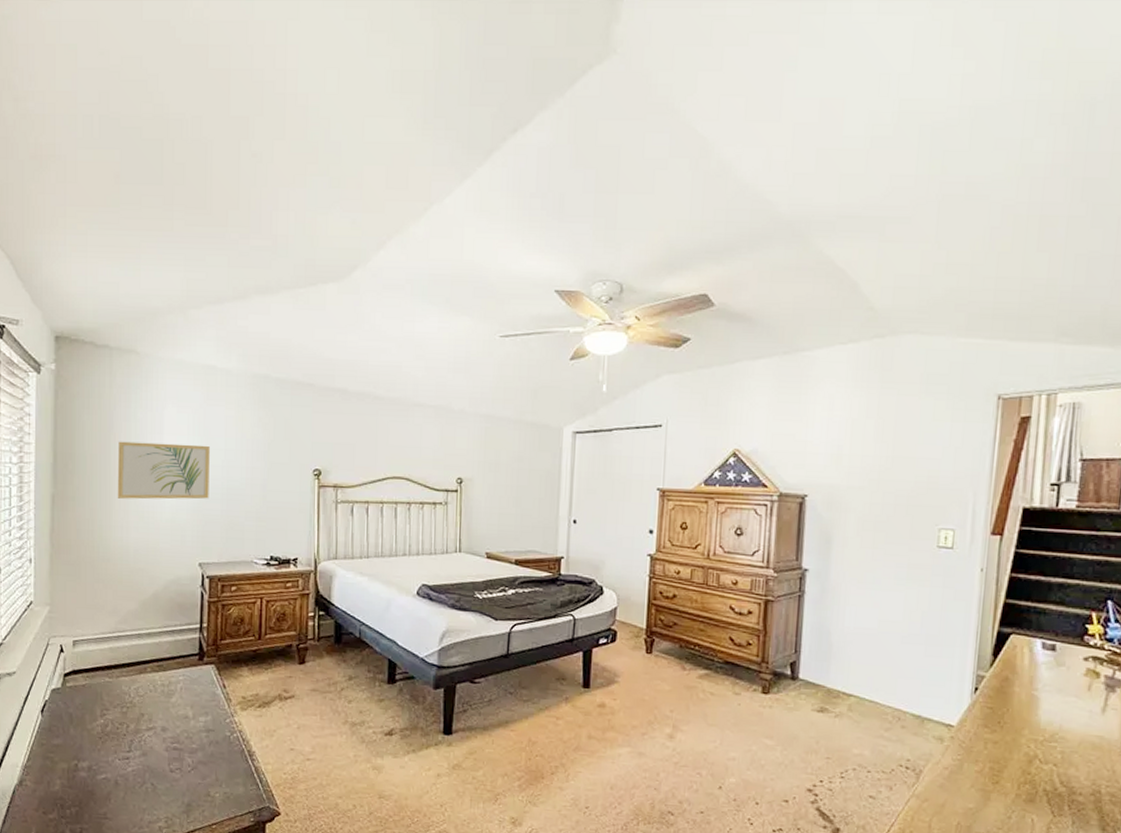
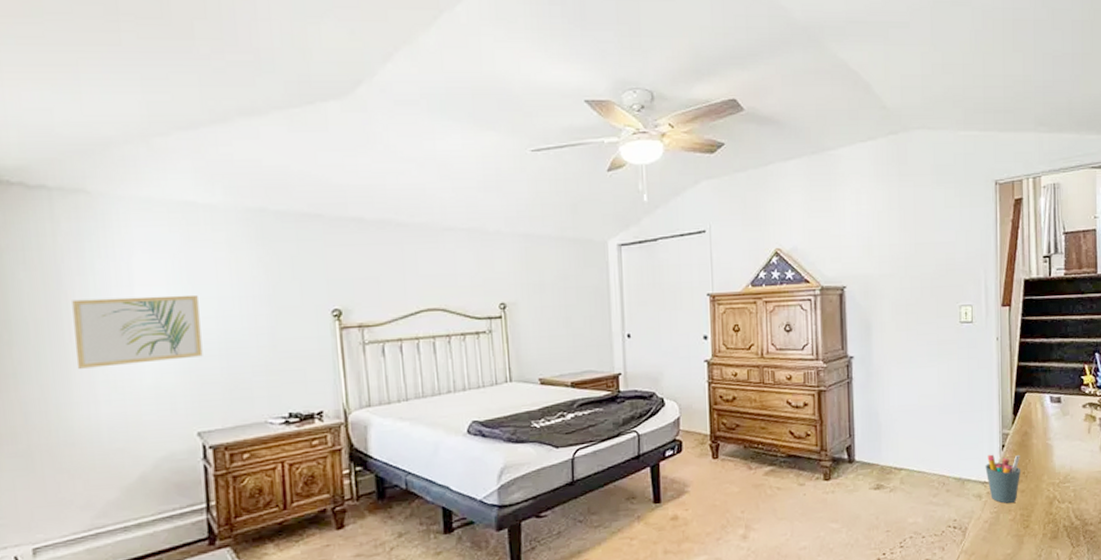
pen holder: none [951,695,996,753] -> present [985,454,1021,504]

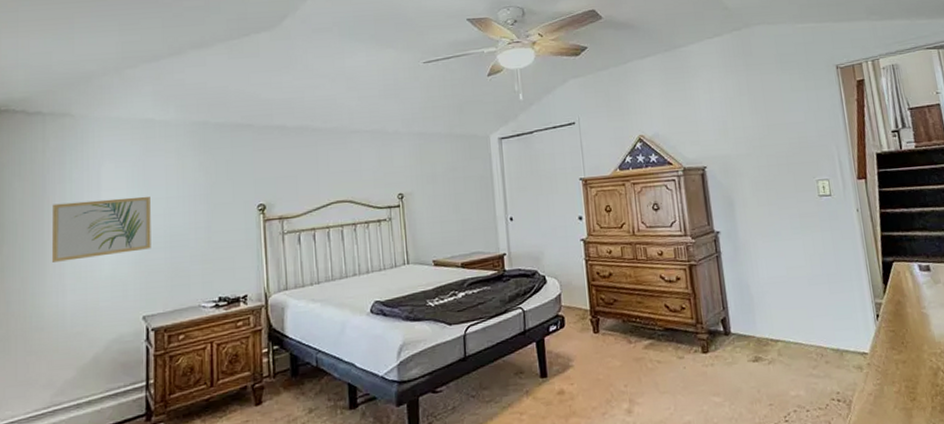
pen holder: present [985,454,1021,504] -> none [862,324,900,375]

